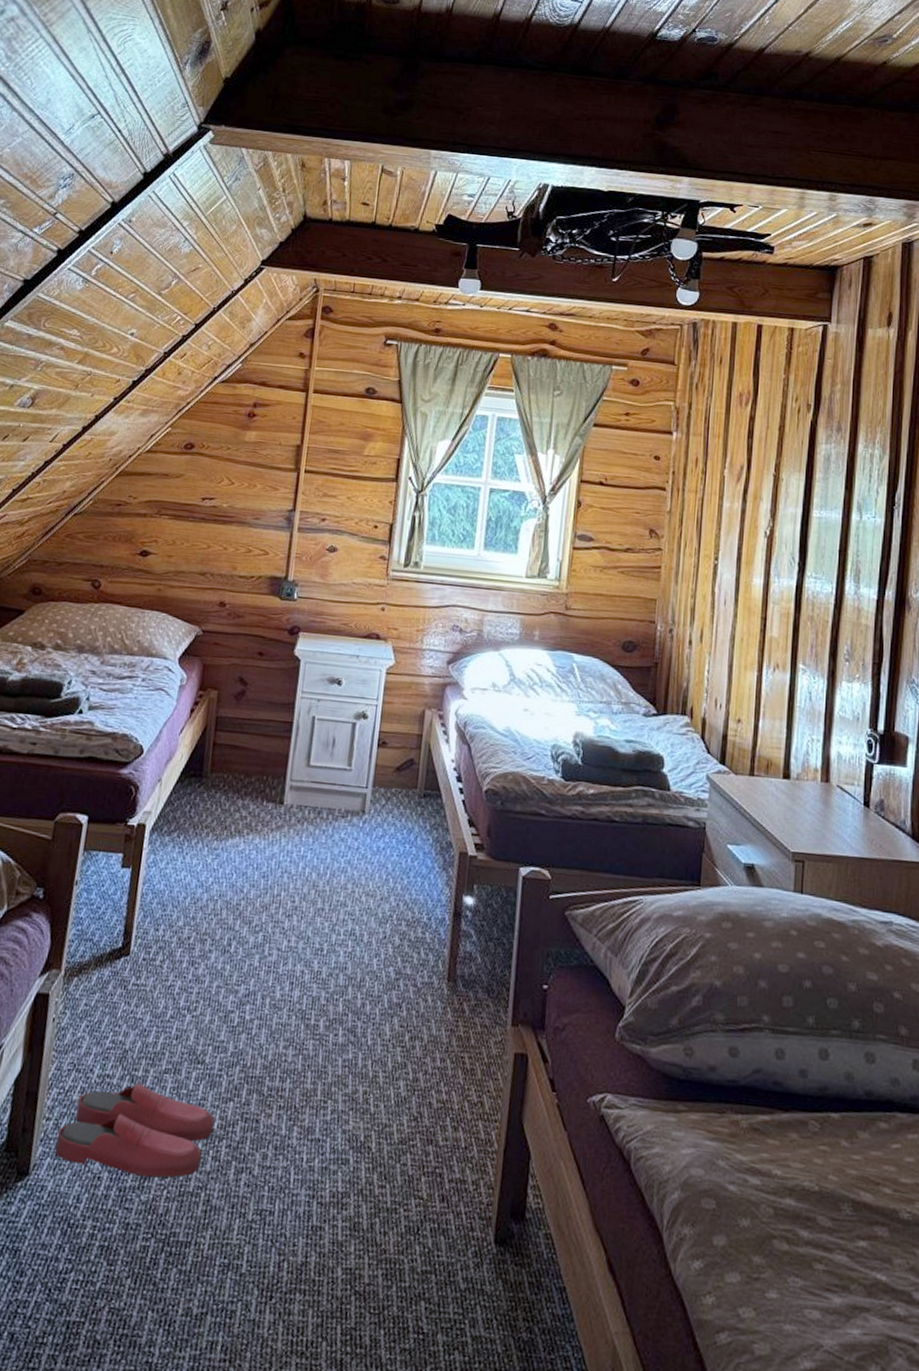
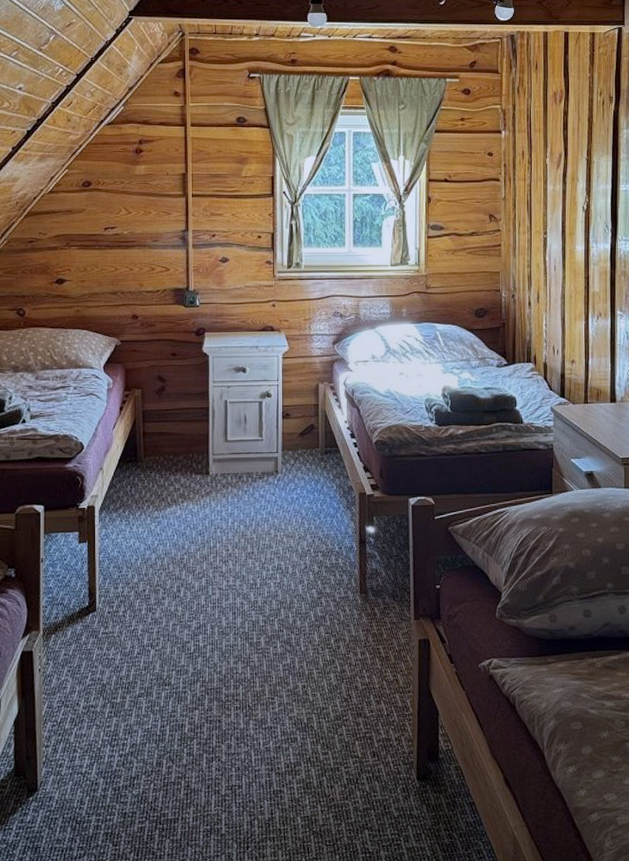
slippers: present [54,1082,215,1178] -> none [56,707,185,777]

